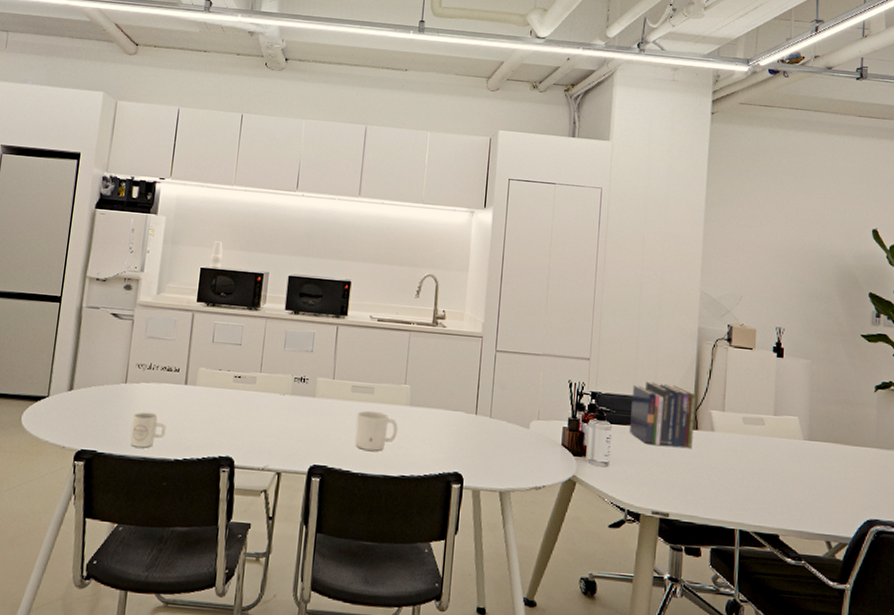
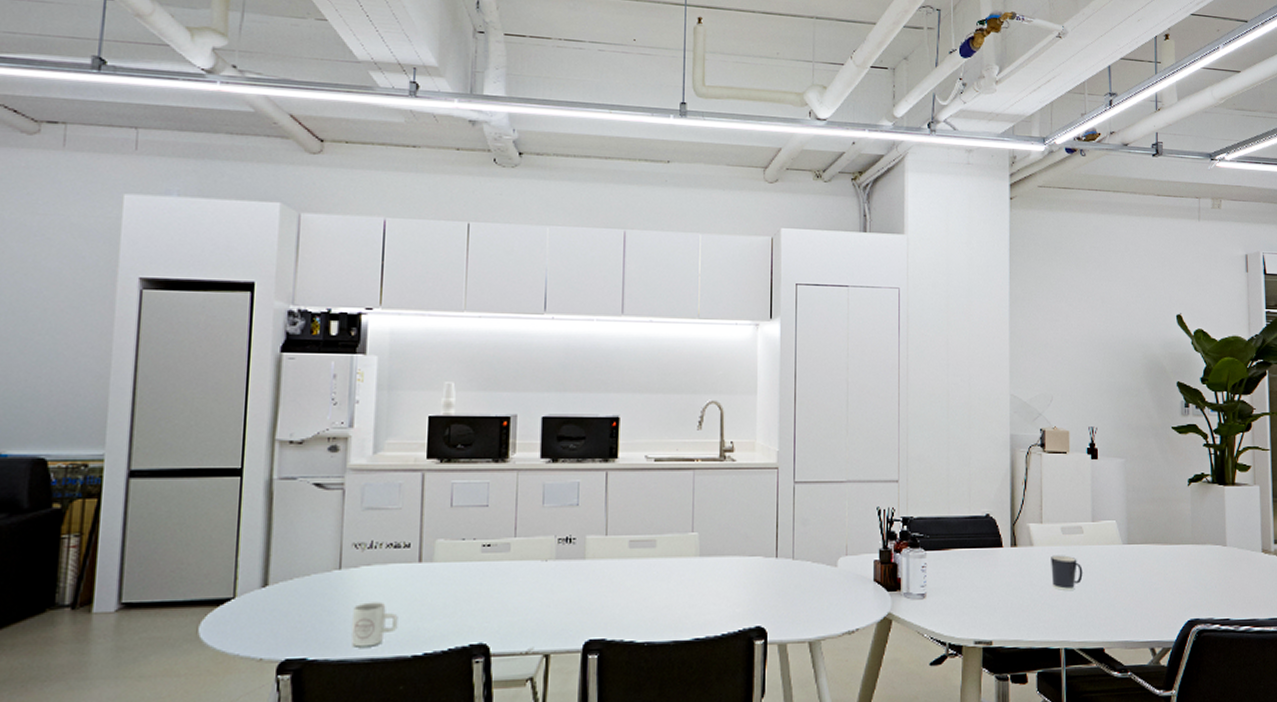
mug: present [355,410,398,451] -> none [636,567,688,614]
books: present [630,381,697,449] -> none [946,499,1013,569]
mug: none [730,442,762,477] -> present [1051,555,1083,590]

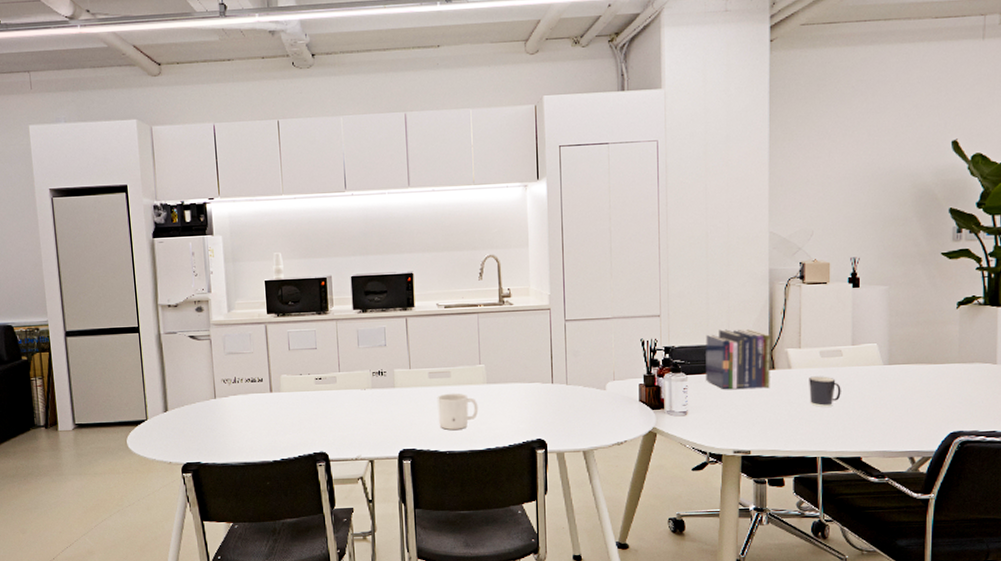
mug: present [351,602,398,647] -> none [227,422,261,454]
mug: none [636,567,688,614] -> present [437,393,479,430]
books: none [946,499,1013,569] -> present [706,329,771,390]

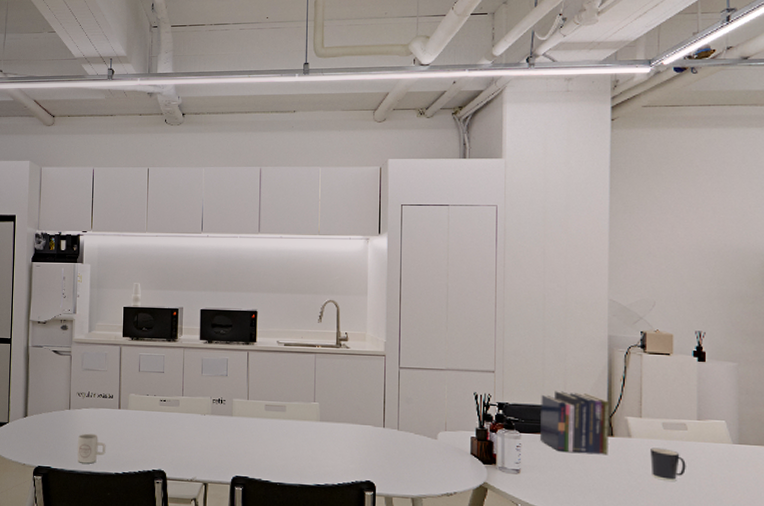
mug: none [227,422,261,454] -> present [77,433,106,464]
mug: present [437,393,479,430] -> none [271,426,311,463]

